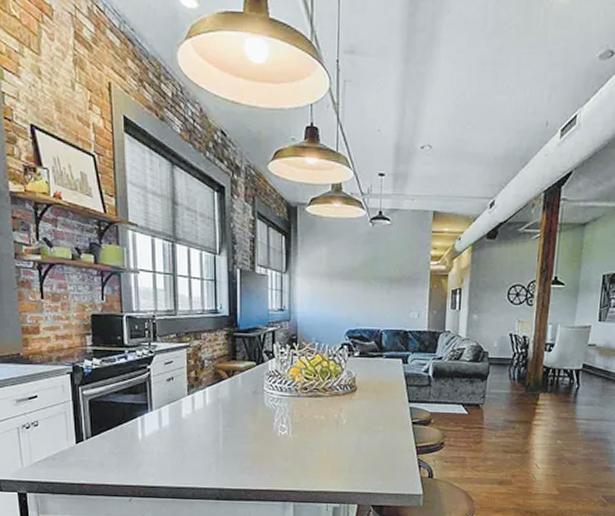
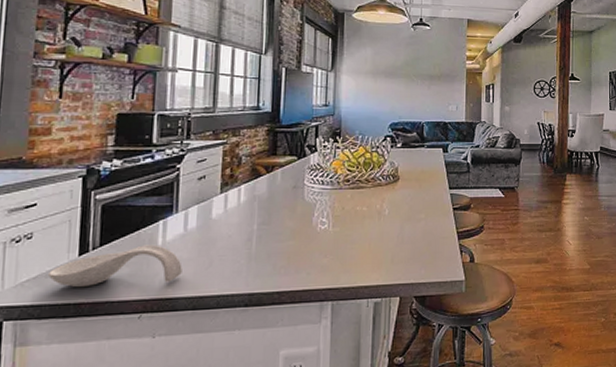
spoon rest: none [55,438,161,472] -> present [49,244,182,288]

